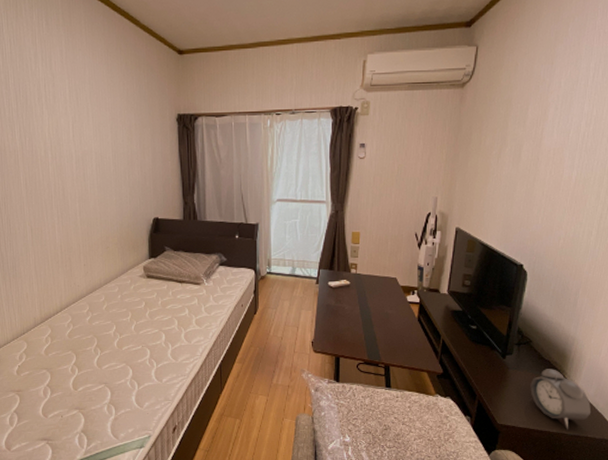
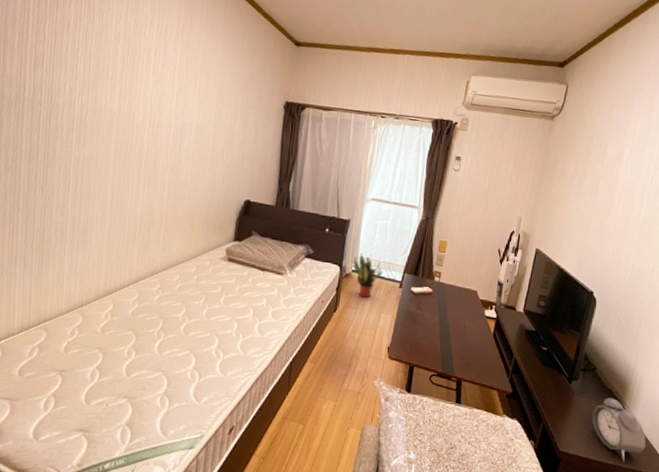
potted plant: none [268,255,298,298] -> present [354,253,383,299]

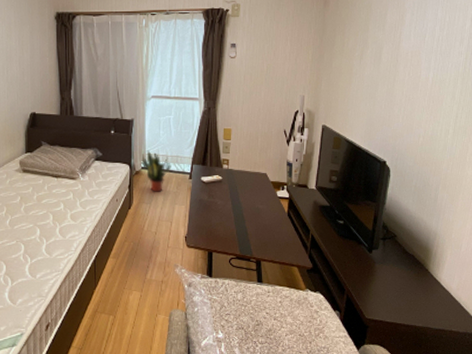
alarm clock: present [592,398,646,463] -> none [396,263,455,324]

